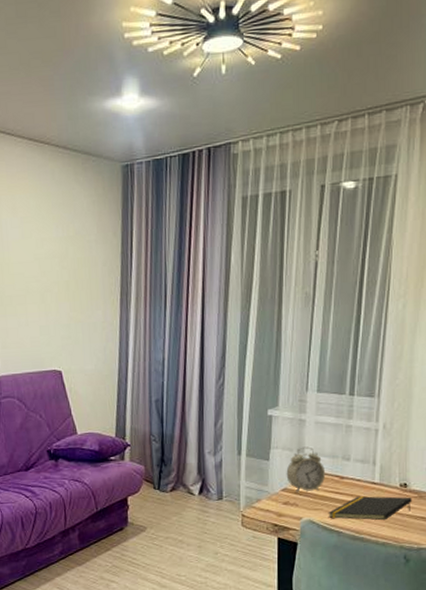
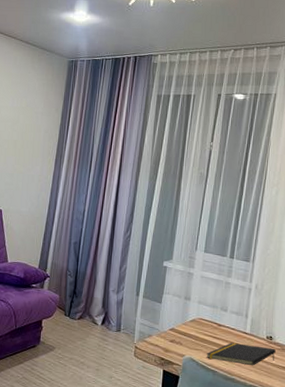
alarm clock: present [286,446,326,492] -> none [174,295,207,334]

